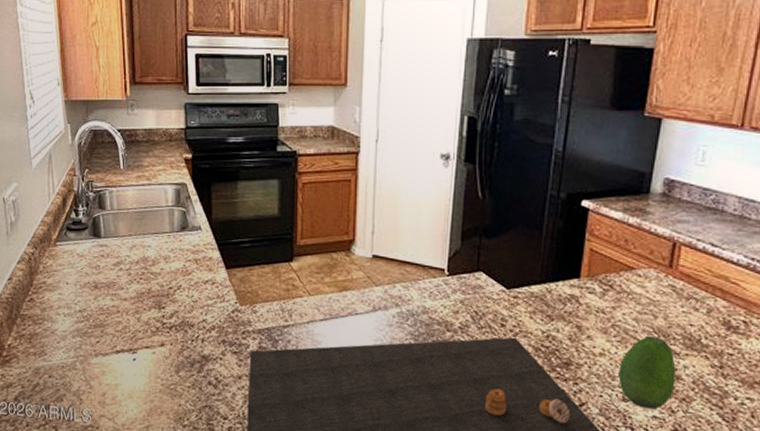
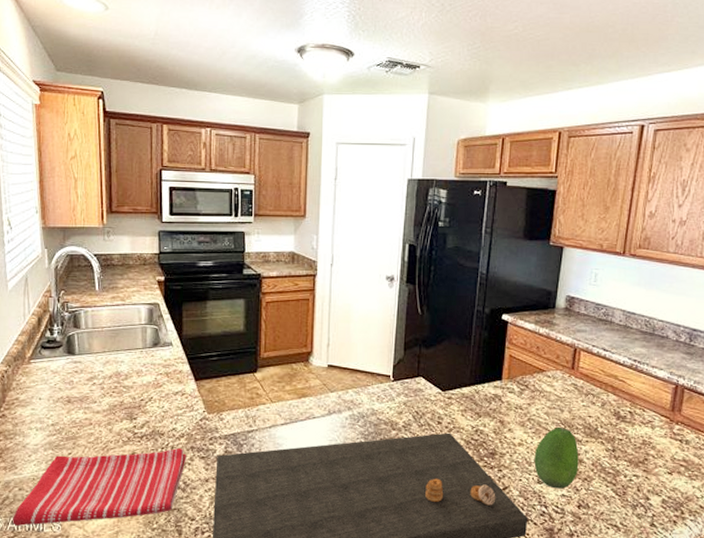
dish towel: none [44,341,218,414] -> present [13,448,187,526]

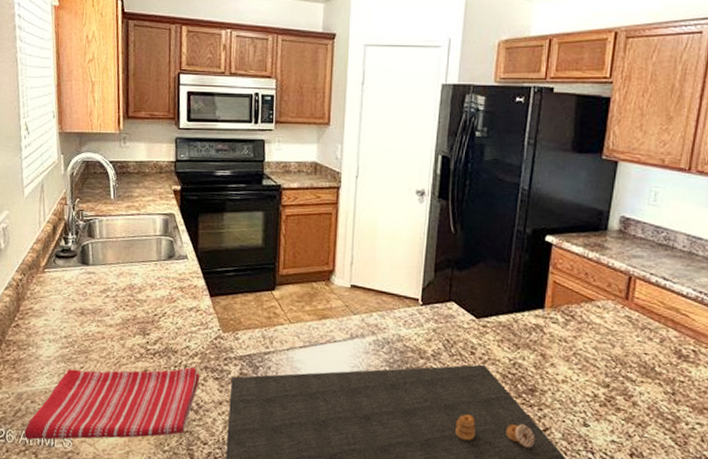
fruit: present [534,426,579,489] -> none [579,363,632,434]

